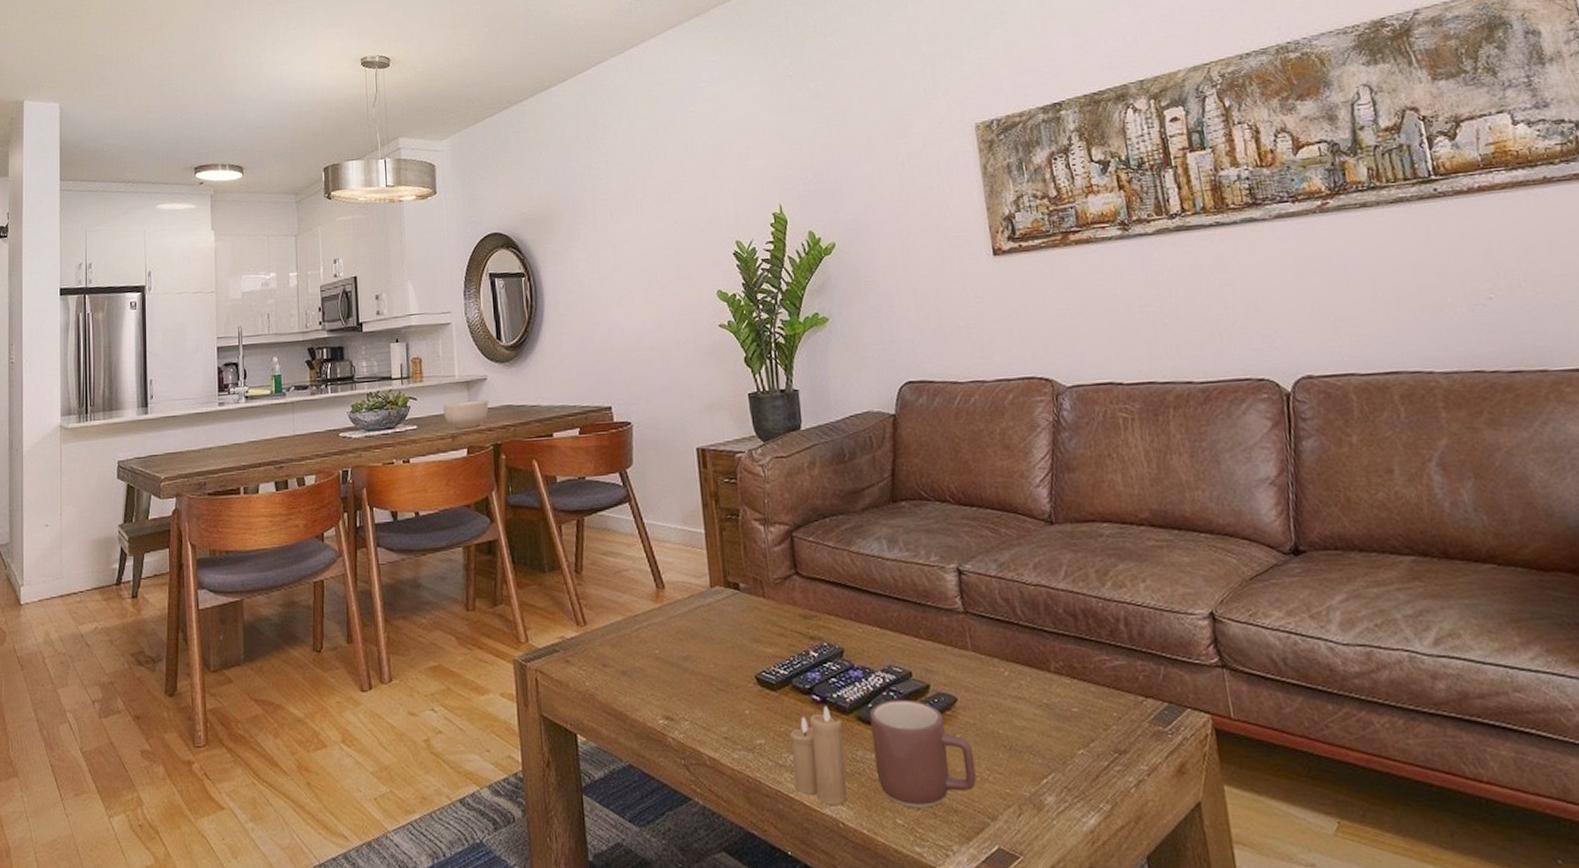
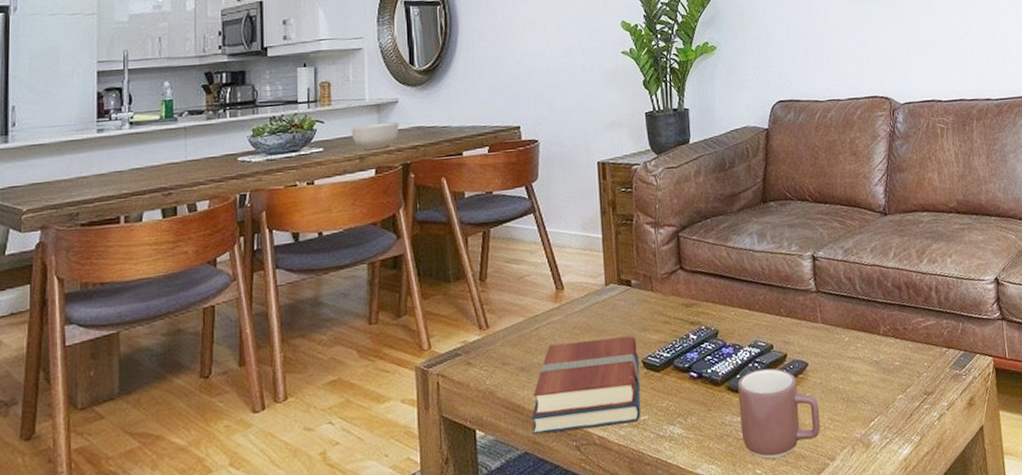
books: none [634,647,756,747] -> present [531,336,641,435]
candle: present [790,706,848,805] -> none [670,381,717,466]

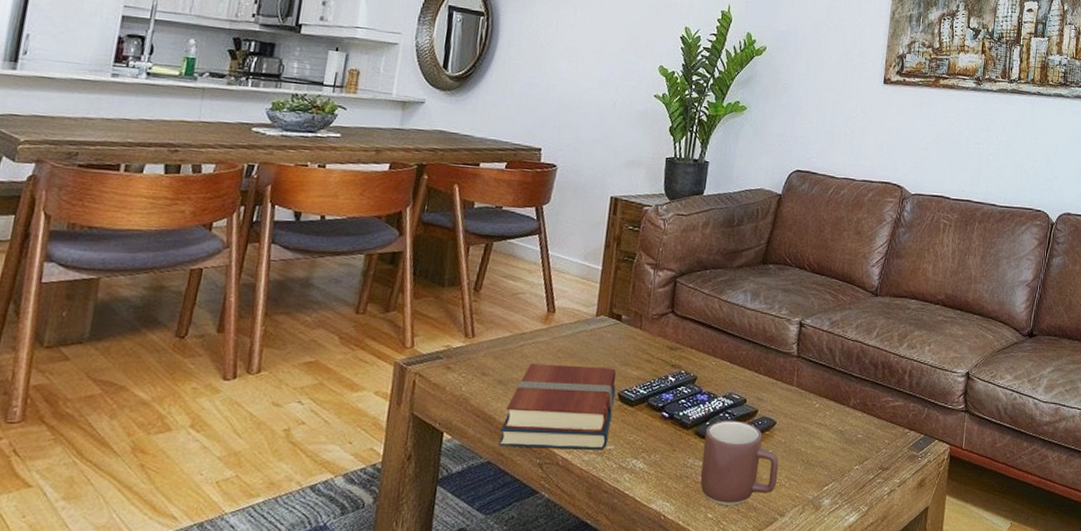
bowl: present [351,121,400,151] -> none [372,118,422,146]

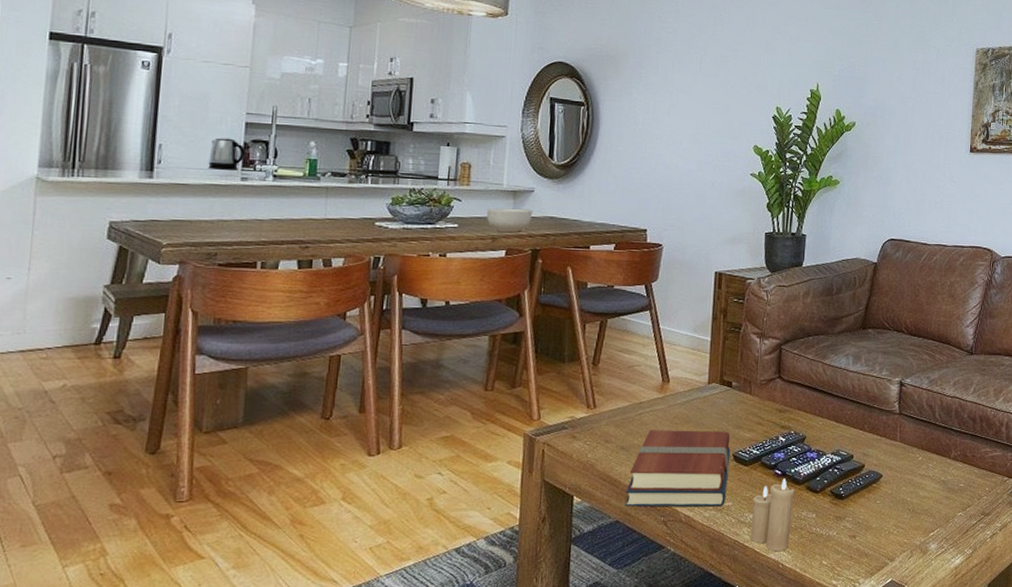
kettle: none [77,30,119,66] -> present [208,137,246,170]
bowl: none [372,118,422,146] -> present [486,207,533,233]
candle: none [631,422,682,501] -> present [750,478,795,551]
mug: present [700,420,779,506] -> none [814,475,887,553]

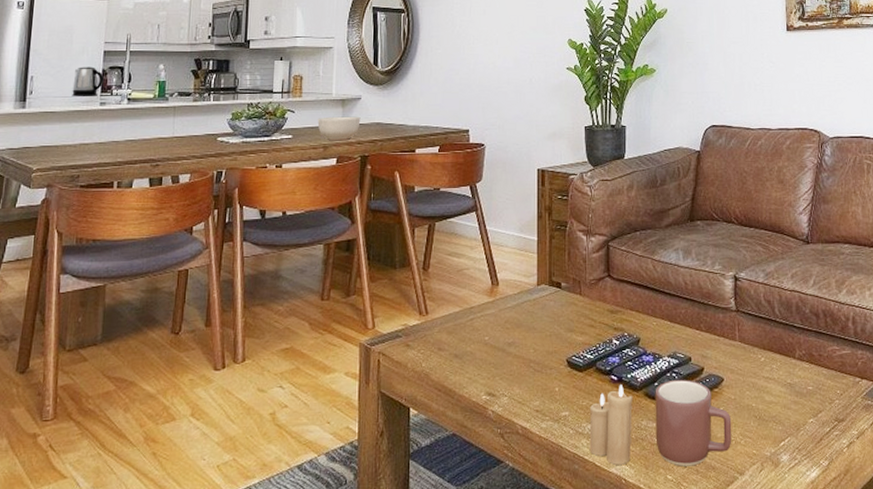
books: present [624,430,731,507] -> none [460,335,564,418]
mug: none [814,475,887,553] -> present [655,379,732,467]

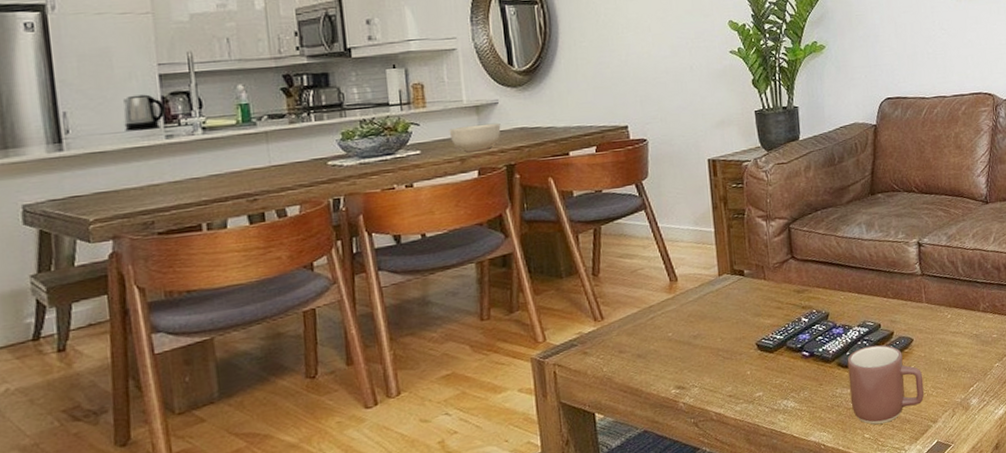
candle: present [589,385,633,465] -> none [784,359,828,434]

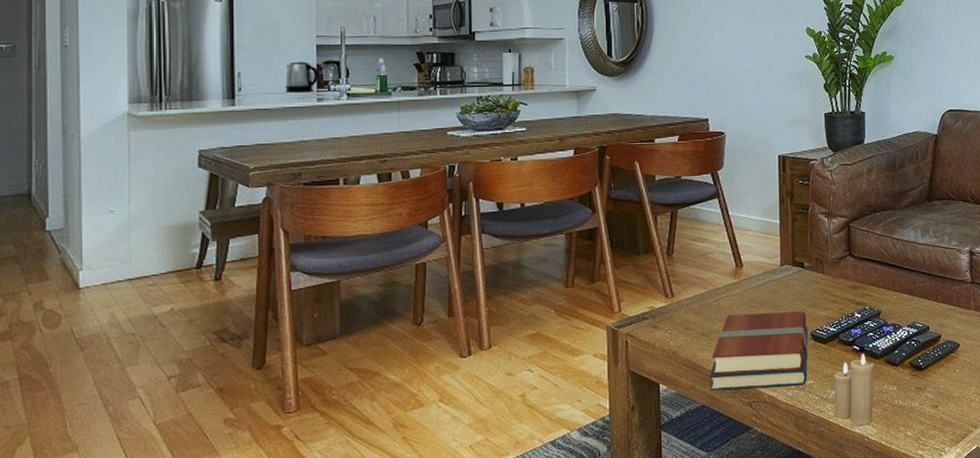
bowl: present [449,123,501,153] -> none [552,107,597,133]
books: none [649,321,756,415] -> present [709,311,809,391]
candle: none [784,359,828,434] -> present [833,354,874,425]
mug: present [847,345,925,425] -> none [895,346,967,424]

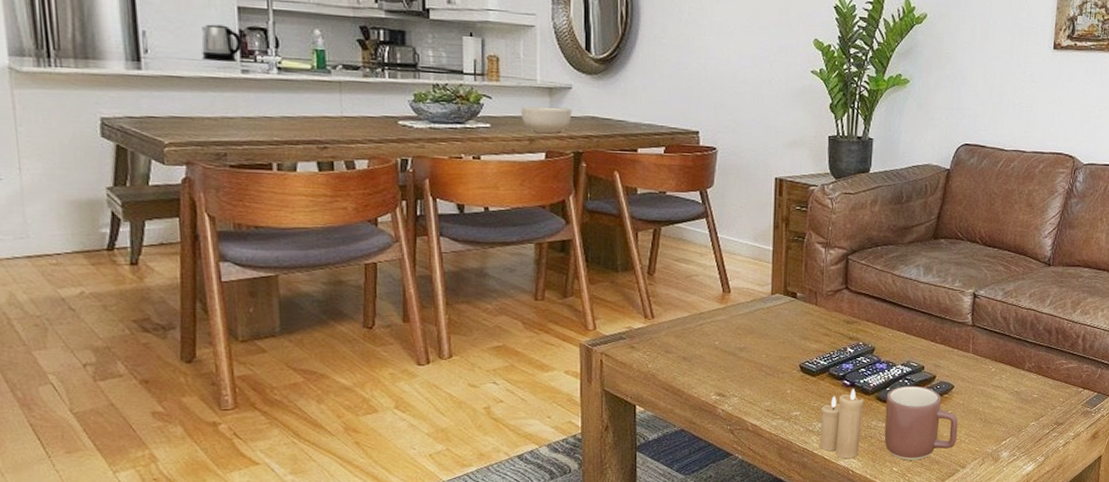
bowl: none [552,107,597,133] -> present [520,106,572,134]
books: present [709,311,809,391] -> none [689,340,797,416]
mug: none [895,346,967,424] -> present [884,385,958,461]

